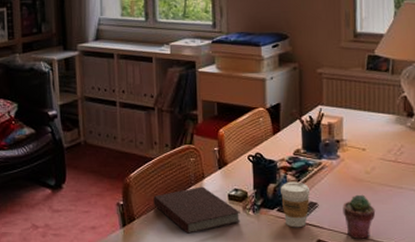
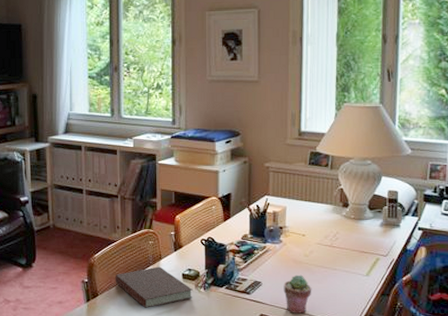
coffee cup: present [281,181,311,228] -> none [229,263,256,304]

